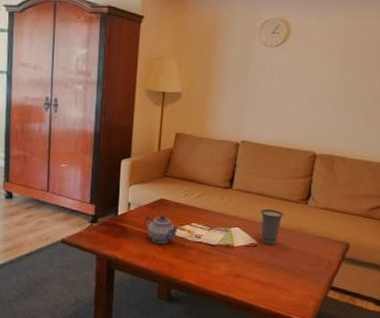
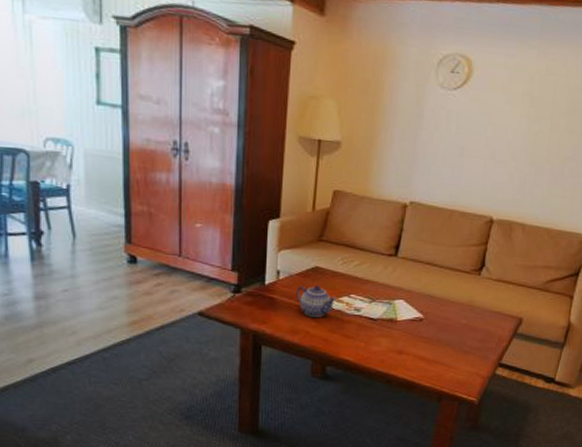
cup: present [260,208,284,245] -> none [428,279,454,320]

